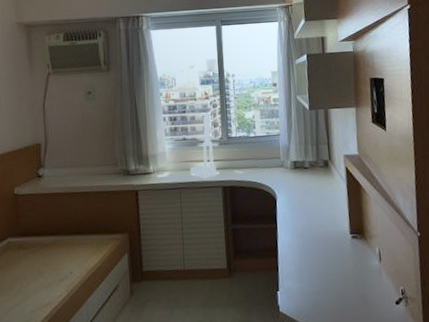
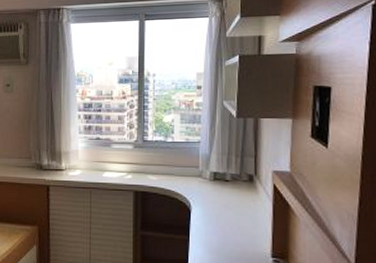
desk lamp: present [188,112,217,178] -> none [102,112,129,180]

